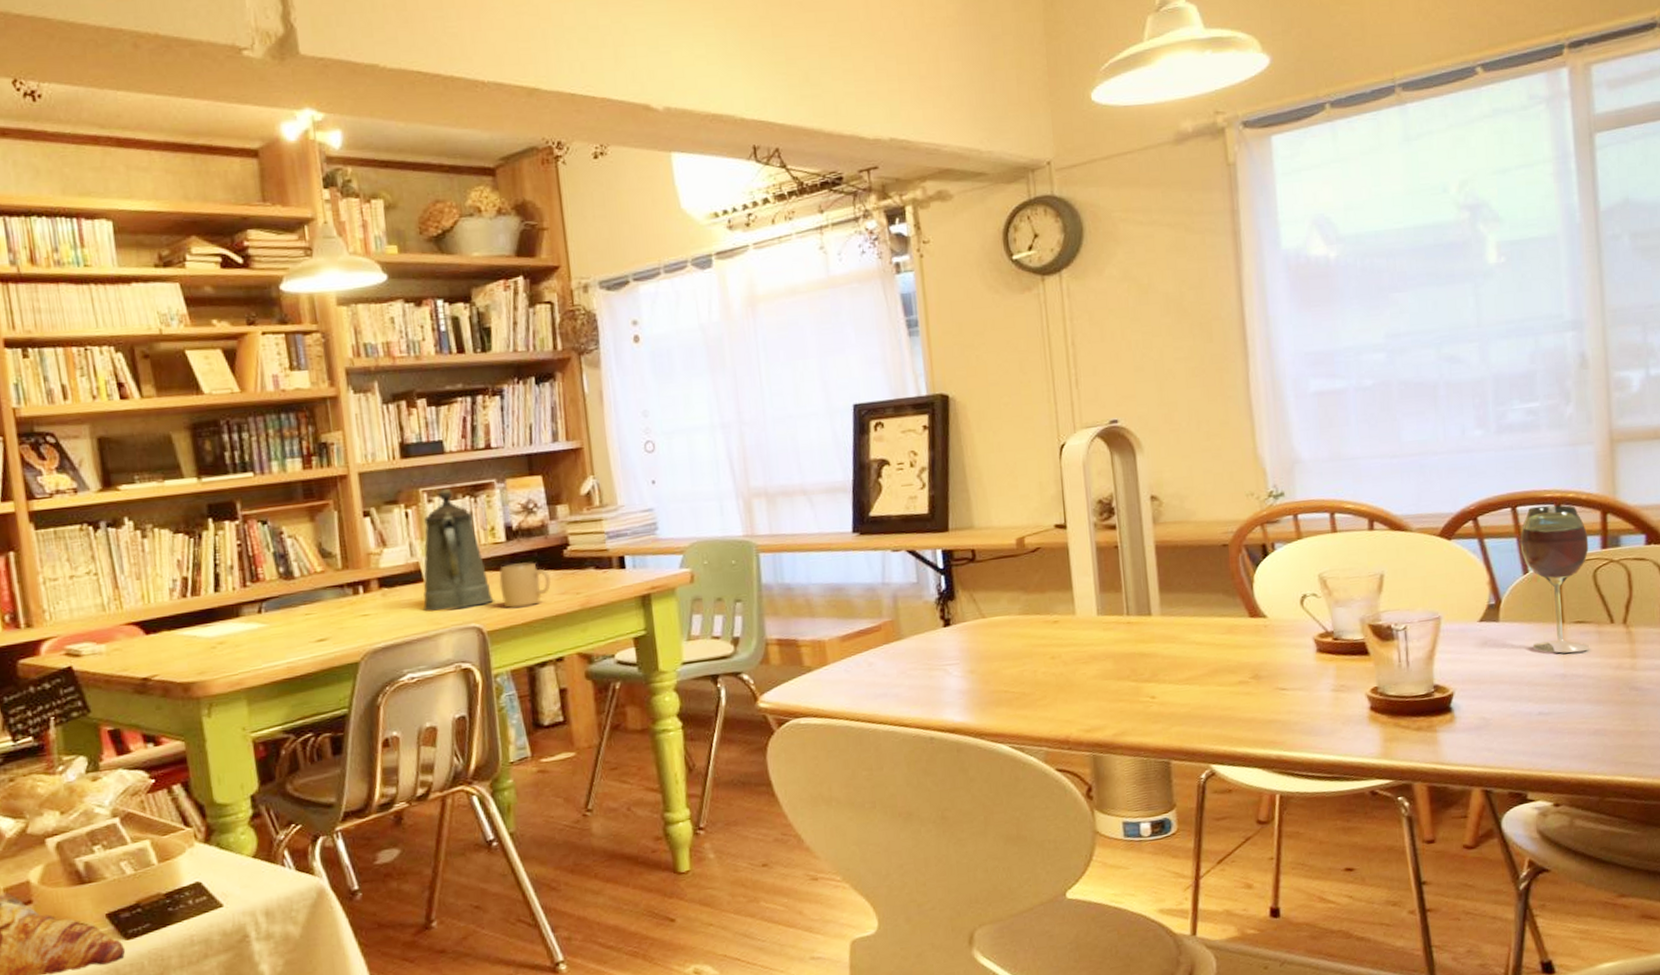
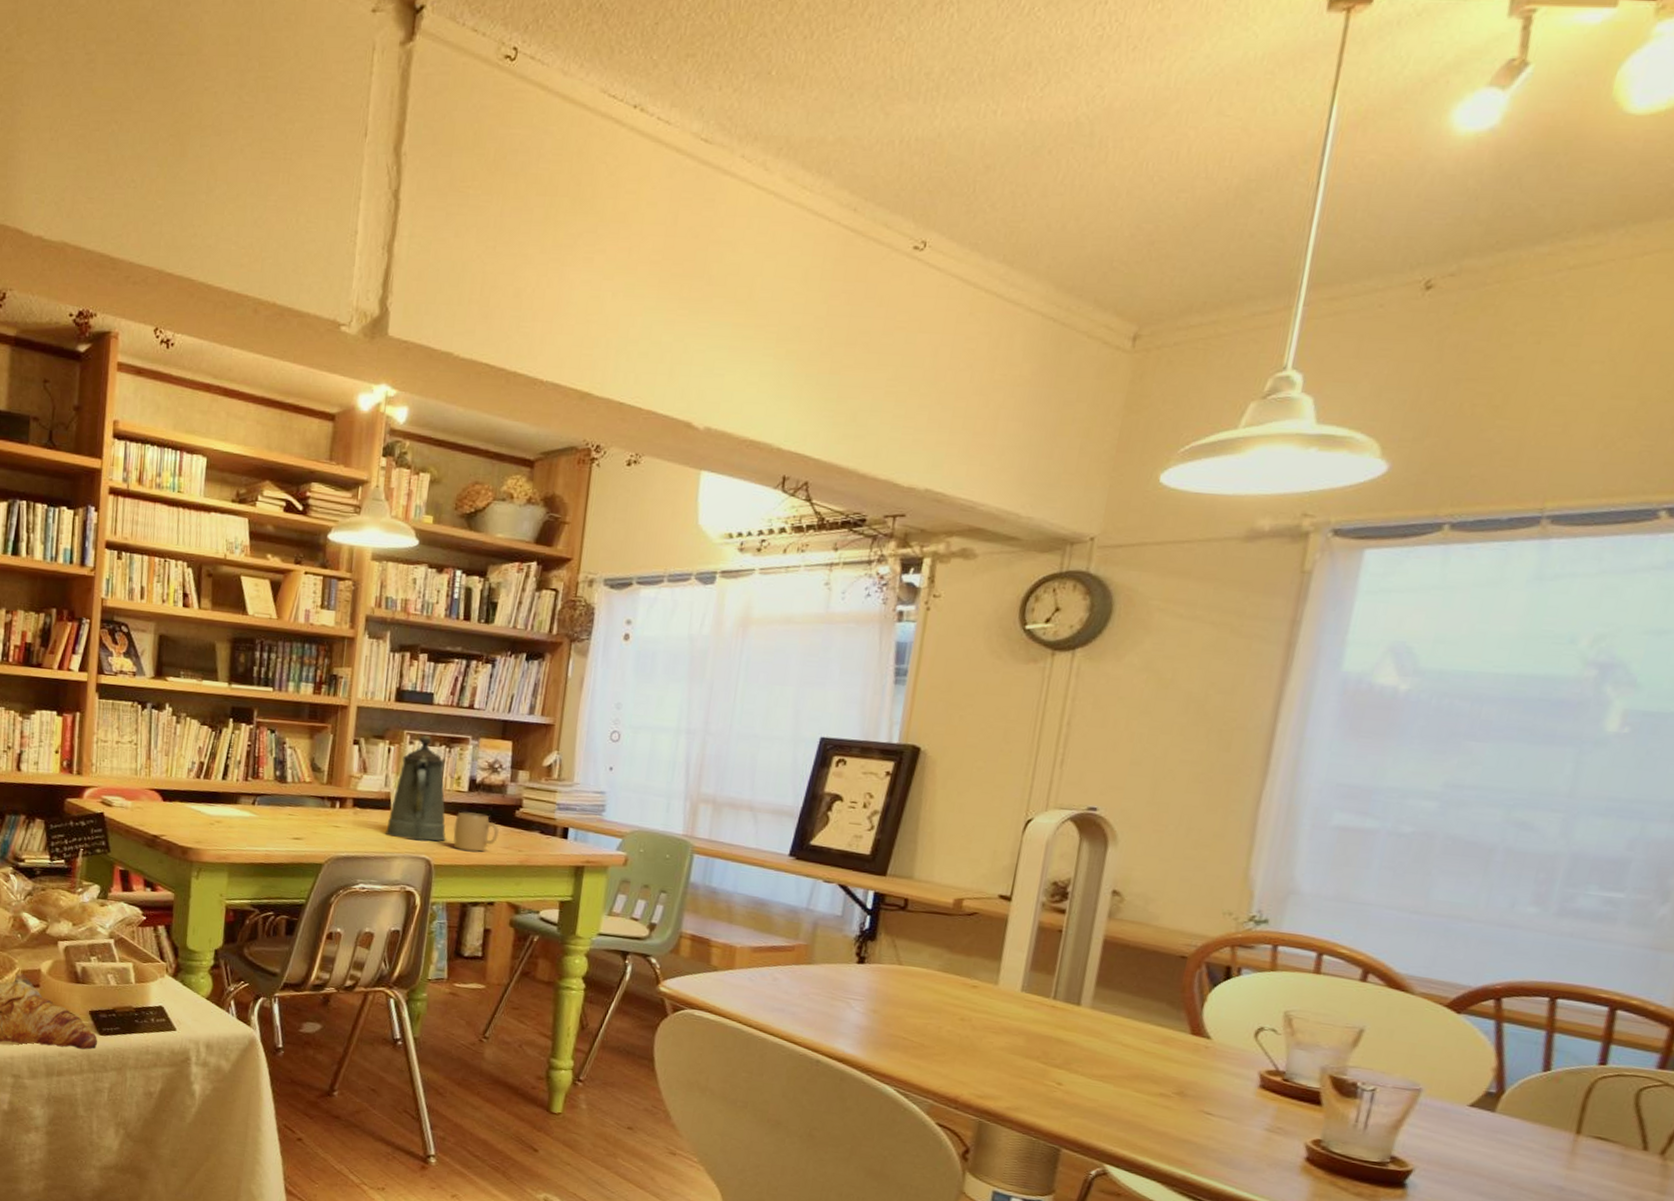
wineglass: present [1520,505,1589,654] -> none [1530,1003,1644,1171]

